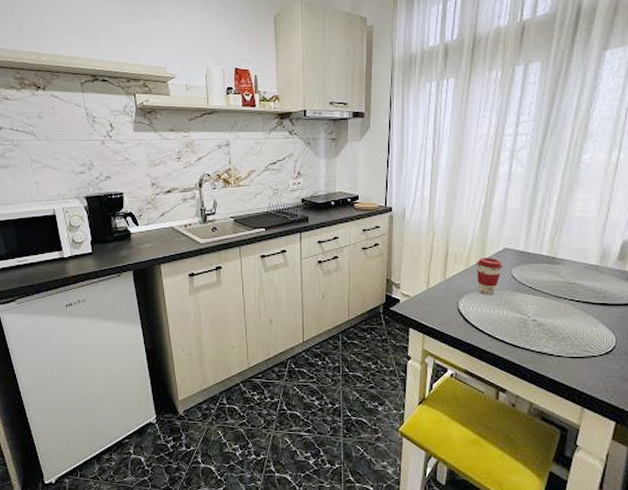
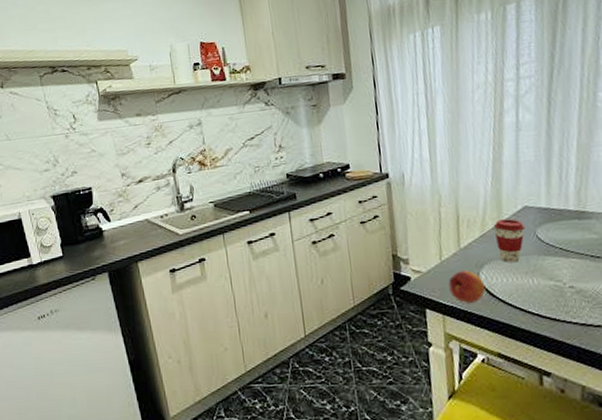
fruit: none [431,298,462,326] -> present [448,270,486,303]

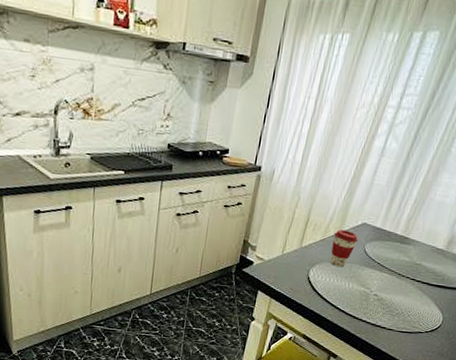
fruit: present [448,270,486,303] -> none [281,265,312,293]

